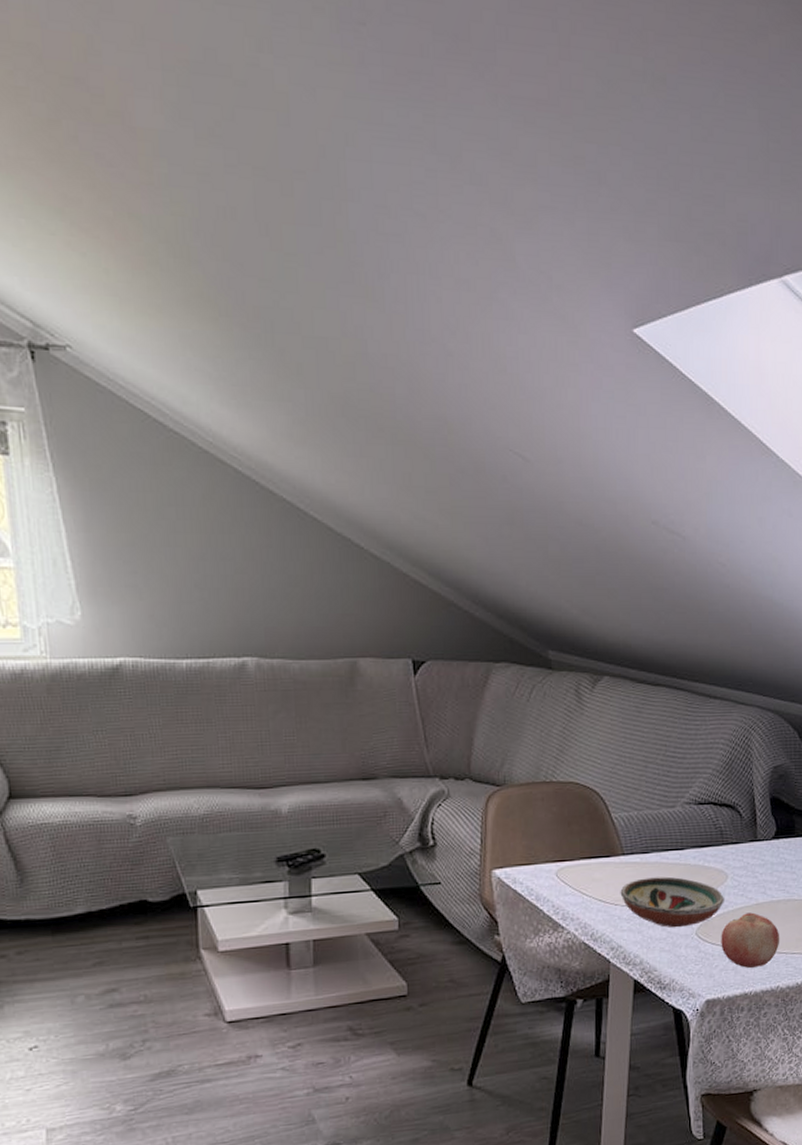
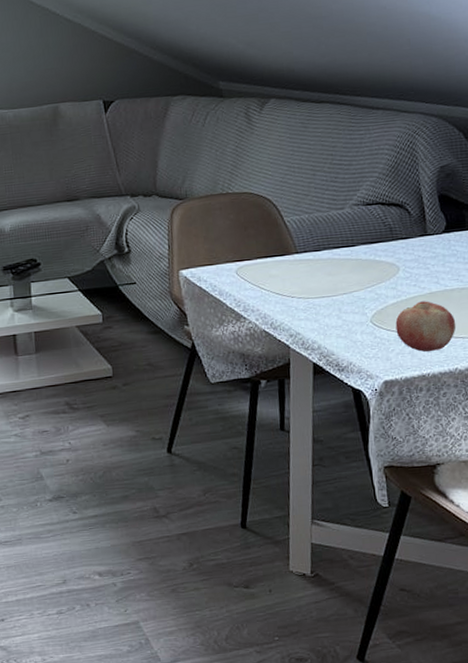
decorative bowl: present [620,876,724,928] -> none [296,271,397,317]

